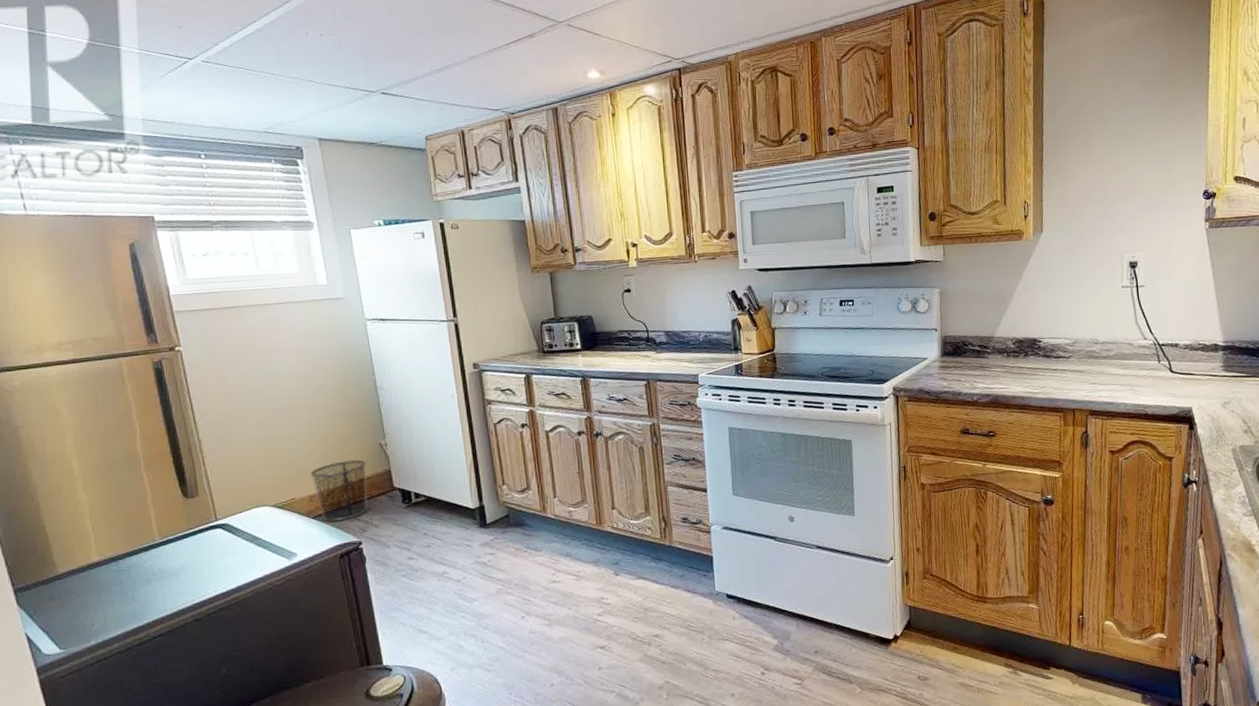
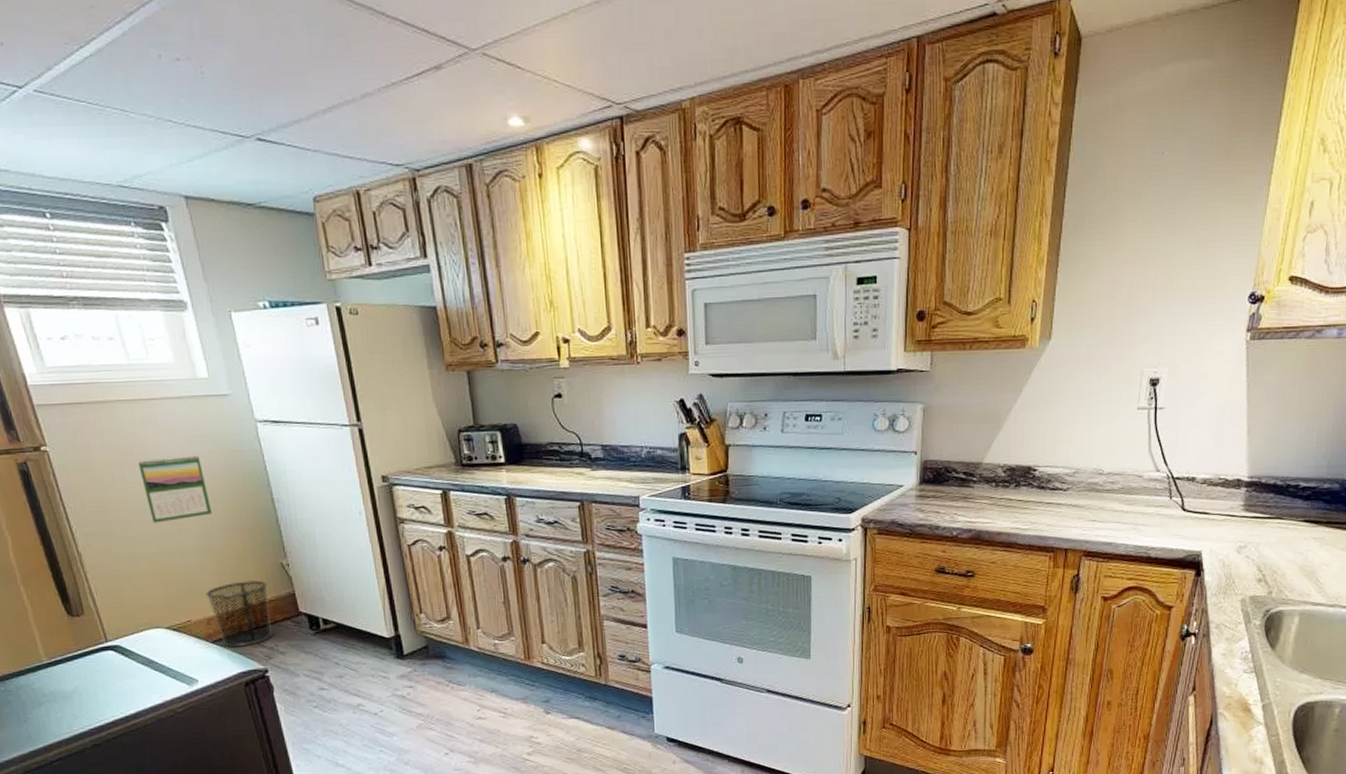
calendar: none [259,351,321,411] -> present [138,455,212,523]

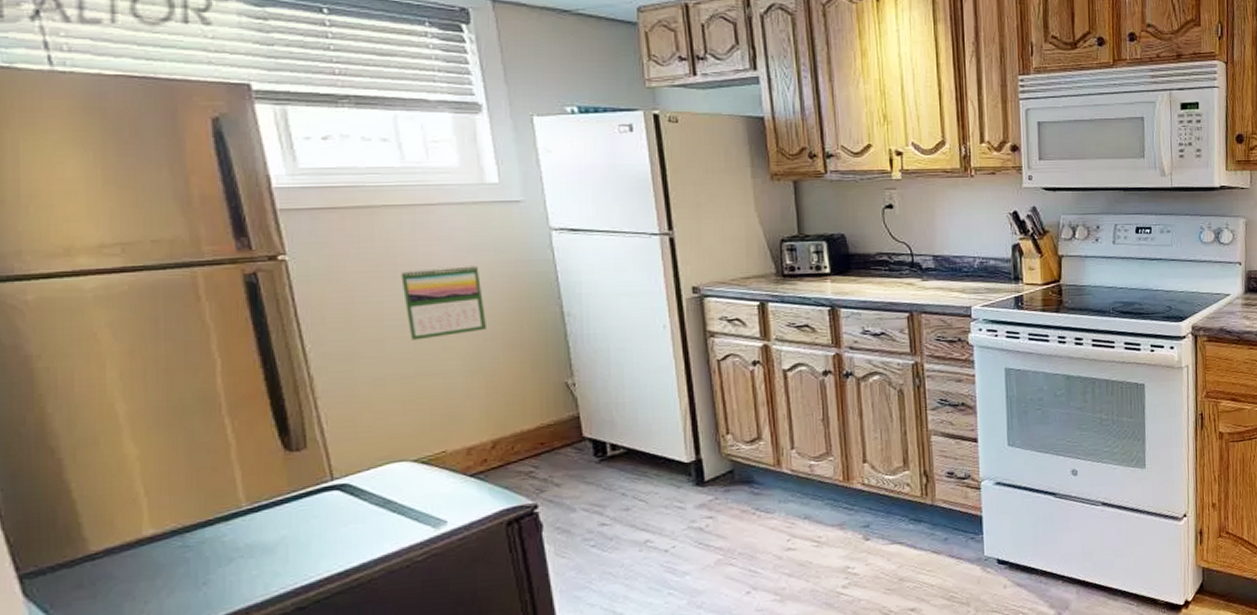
waste bin: present [206,580,273,647] -> none [468,403,548,481]

